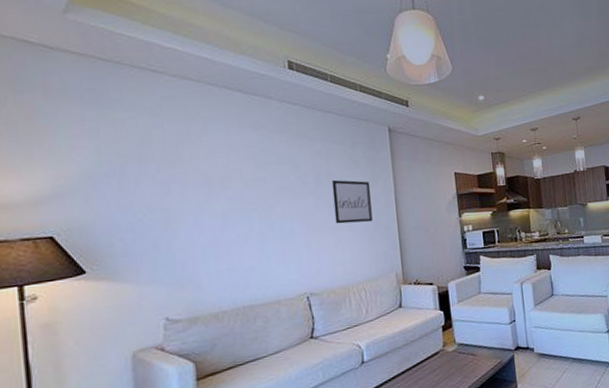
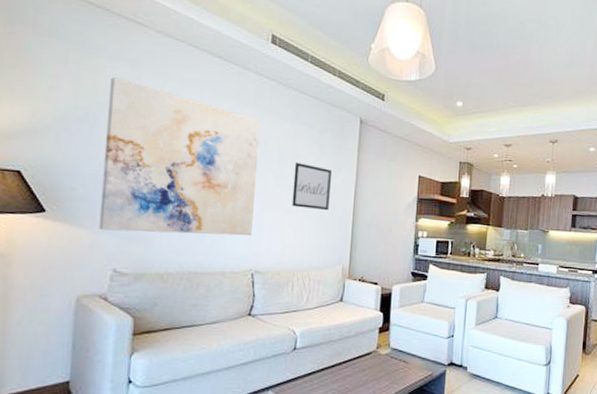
wall art: none [133,127,301,281] -> present [99,77,261,236]

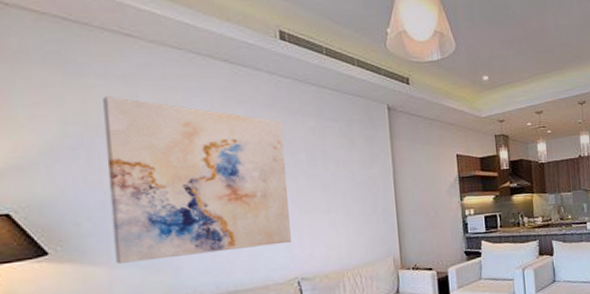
wall art: present [292,162,331,211] -> none [326,158,370,206]

